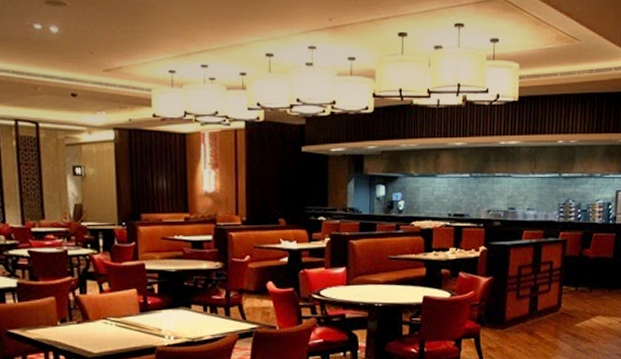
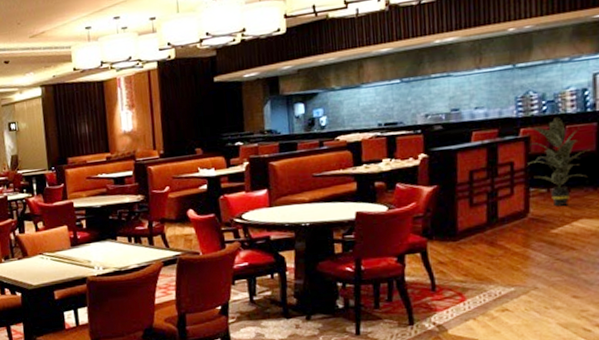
indoor plant: none [562,225,609,304] -> present [526,117,591,207]

